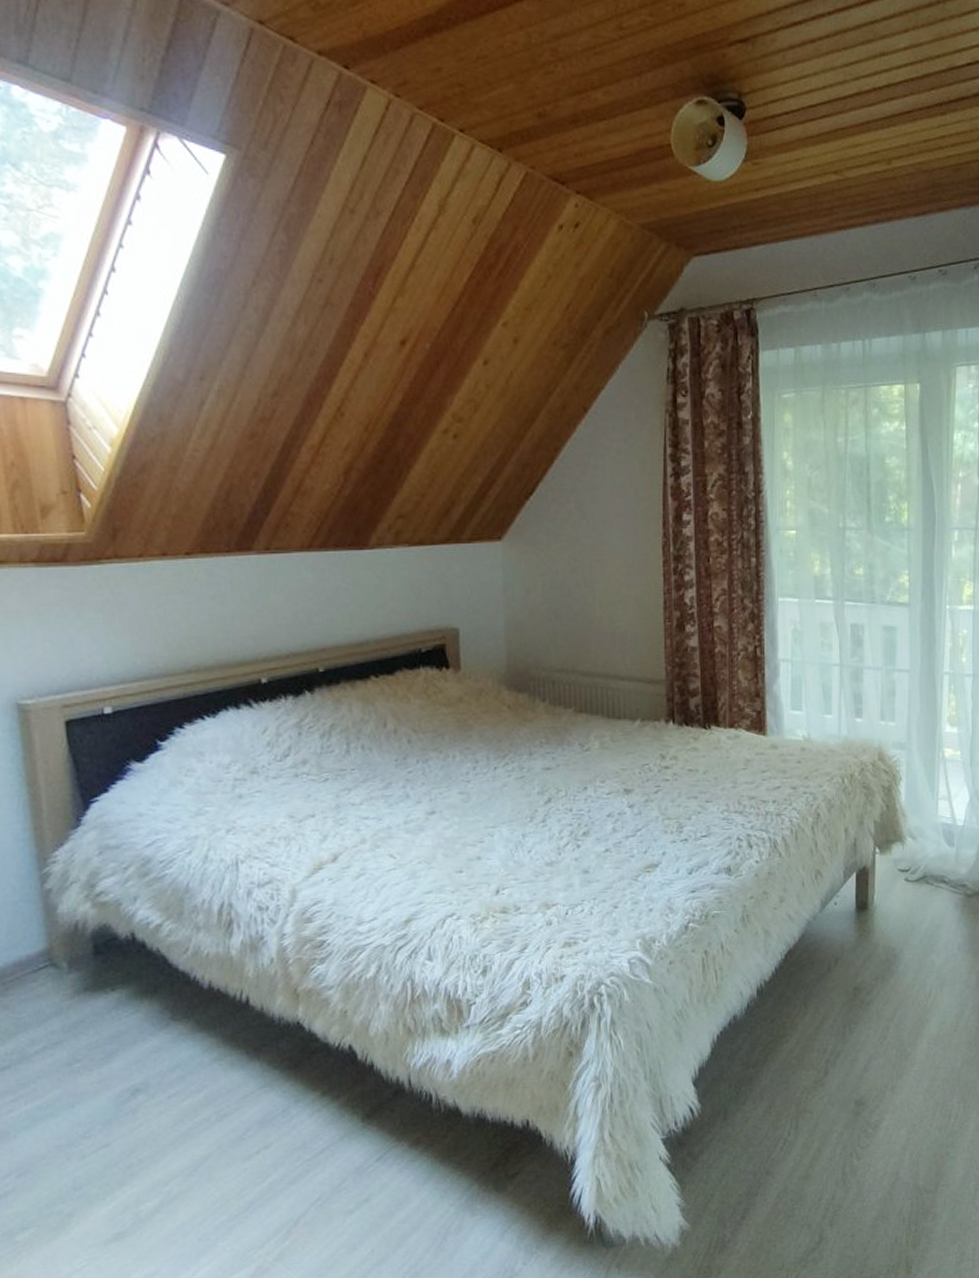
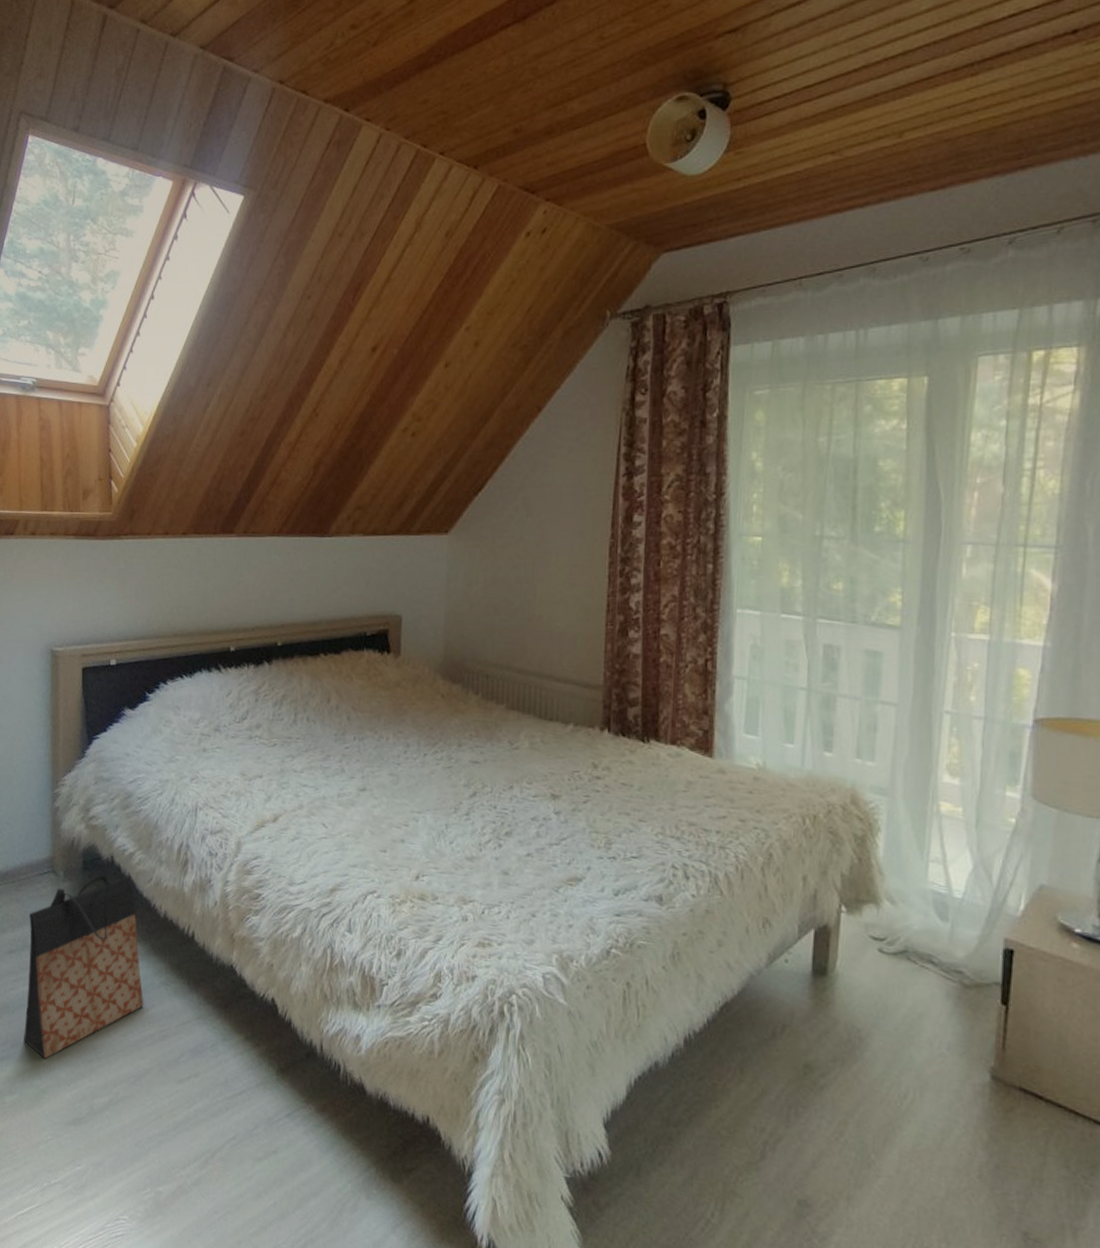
bag: none [24,950,194,1180] -> present [24,875,144,1060]

